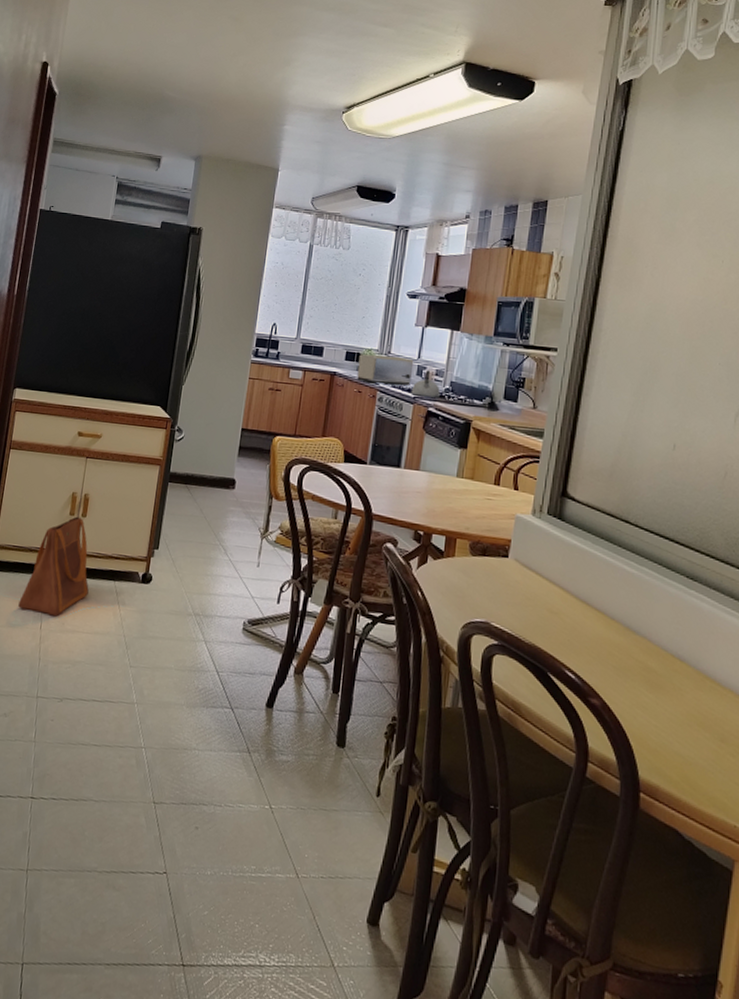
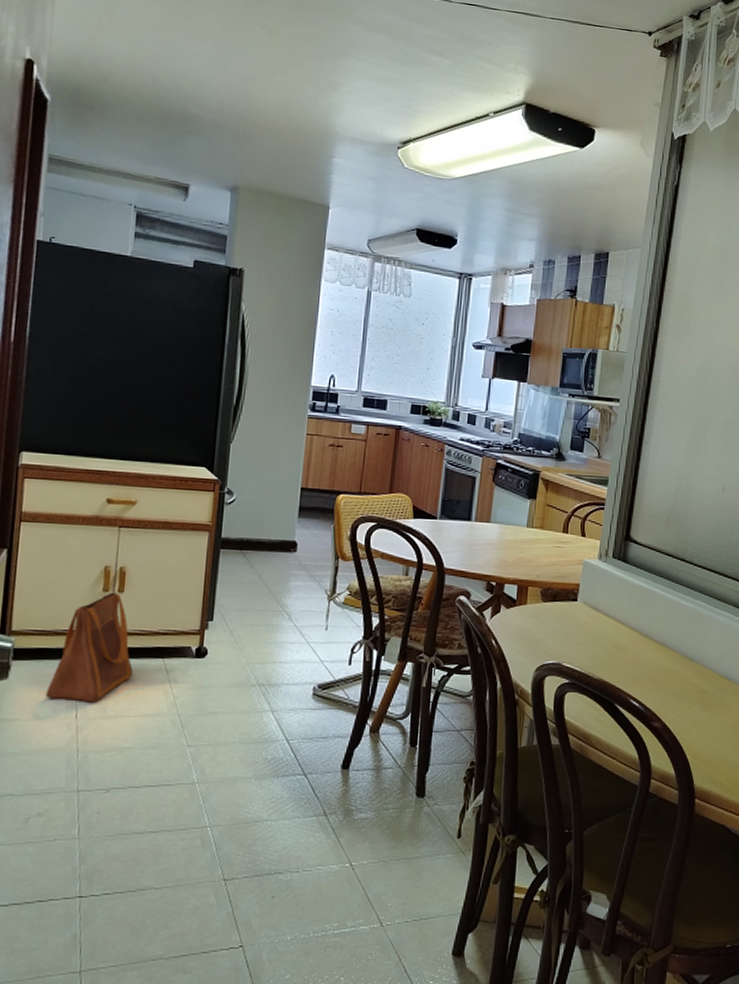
toaster: present [357,354,414,386] -> none [423,407,482,438]
kettle: present [411,370,440,398] -> none [480,422,509,450]

